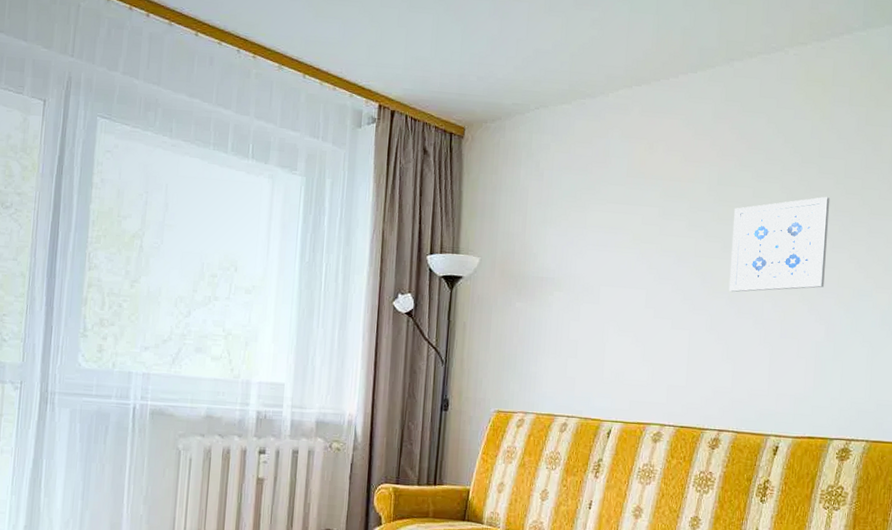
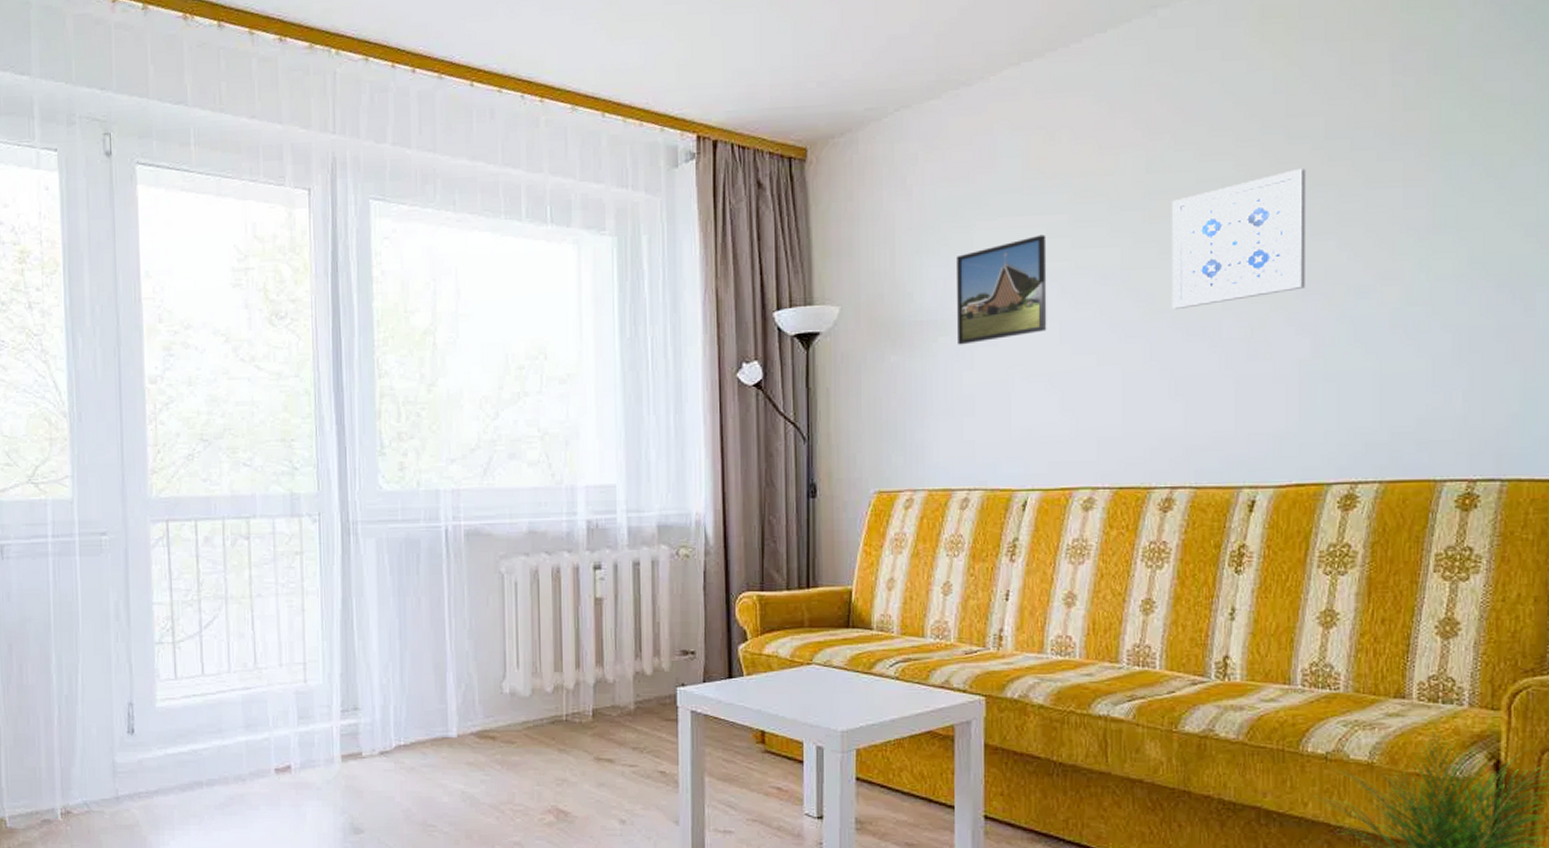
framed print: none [568,221,642,300] -> present [957,234,1047,345]

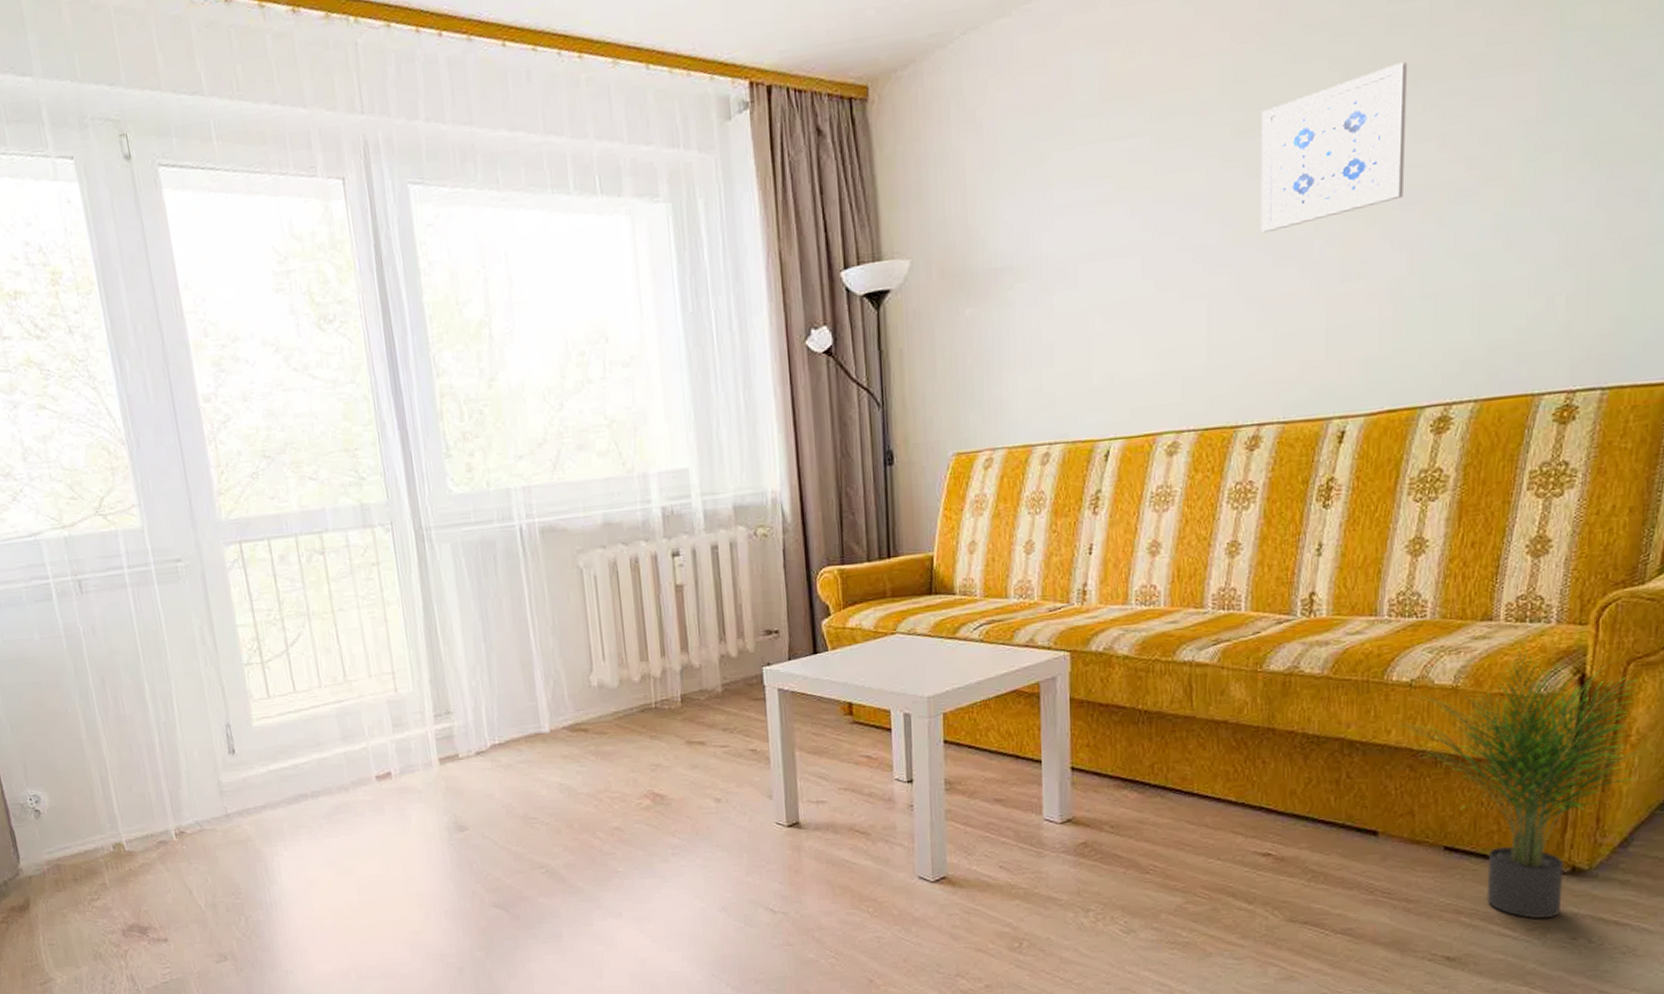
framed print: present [957,234,1047,345] -> none [1032,161,1129,291]

